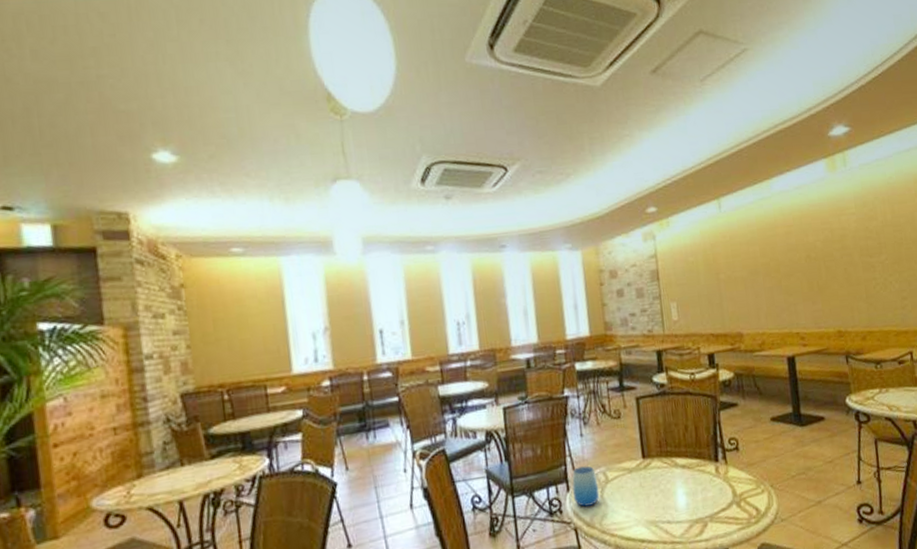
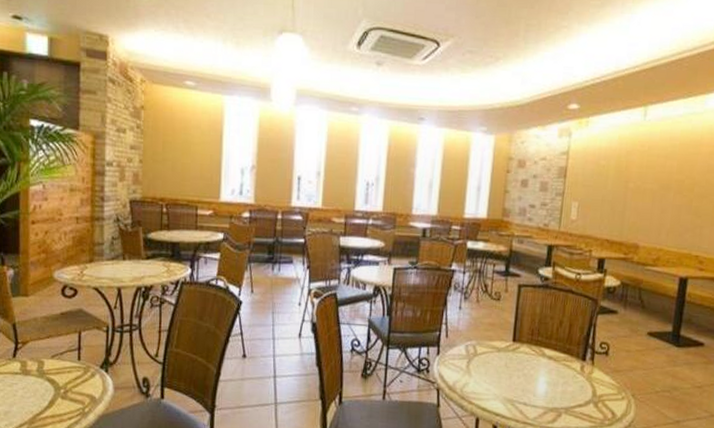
cup: present [572,465,600,507] -> none [442,335,467,372]

